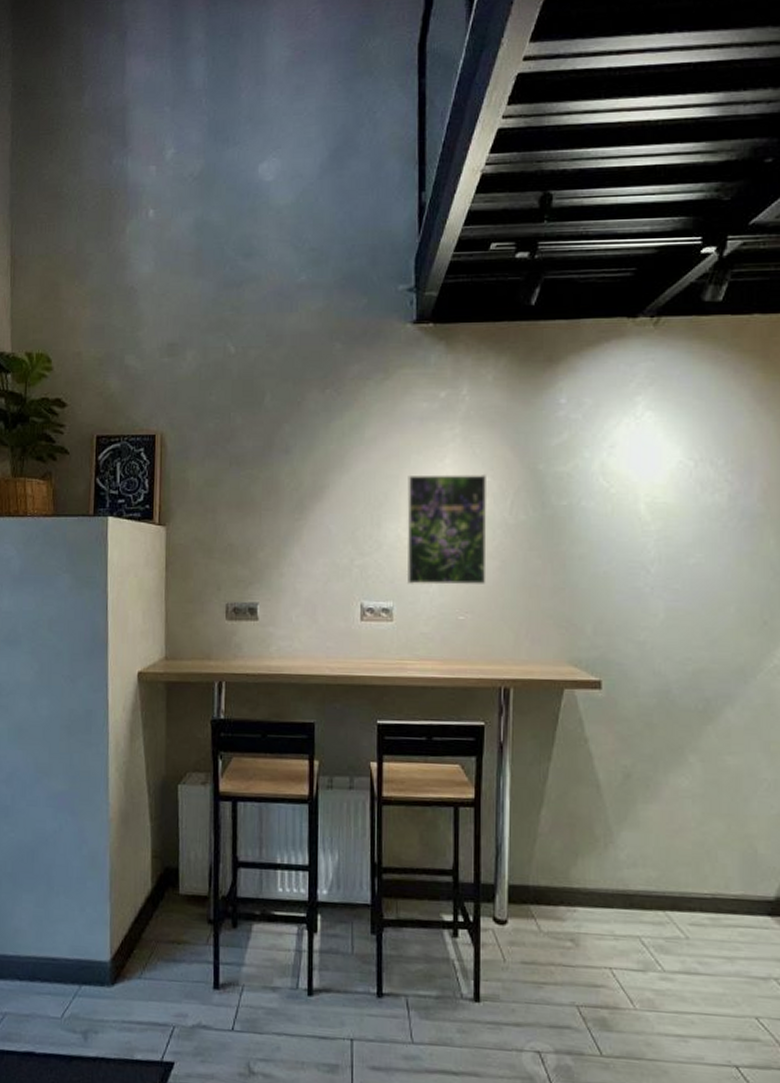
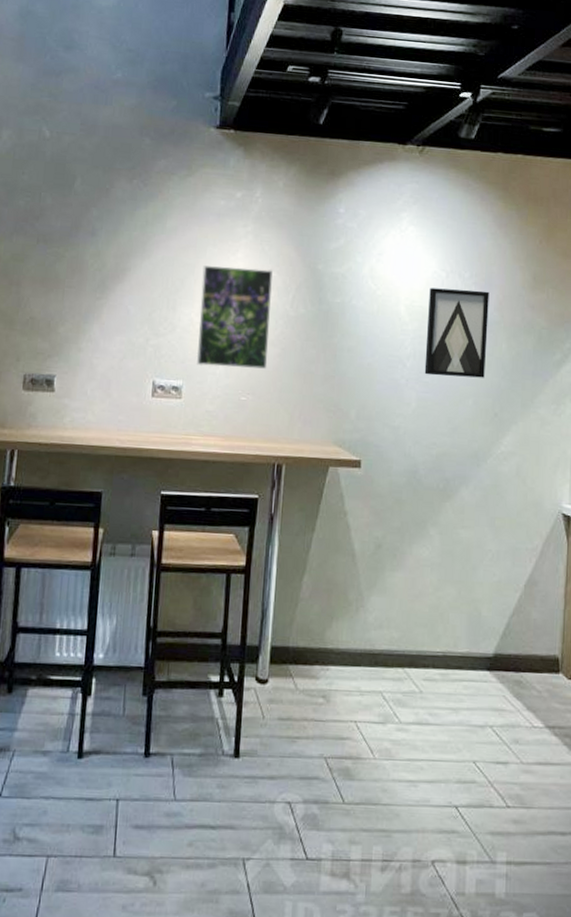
wall art: none [673,479,750,582] -> present [424,287,489,378]

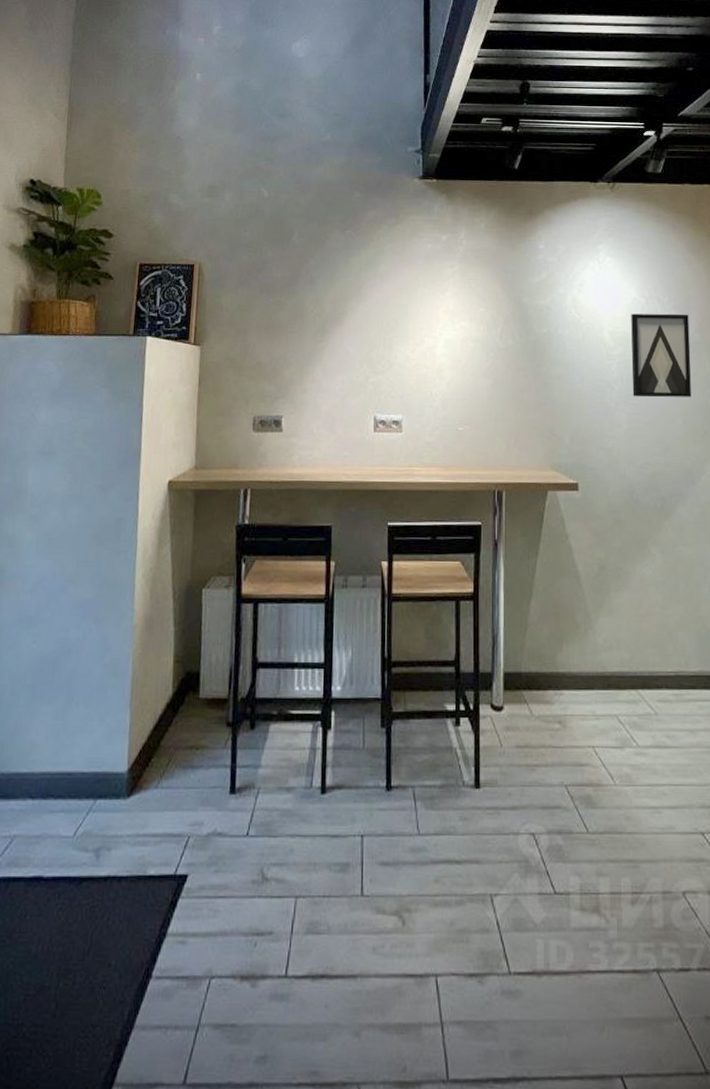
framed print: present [196,265,273,369] -> none [414,304,482,400]

